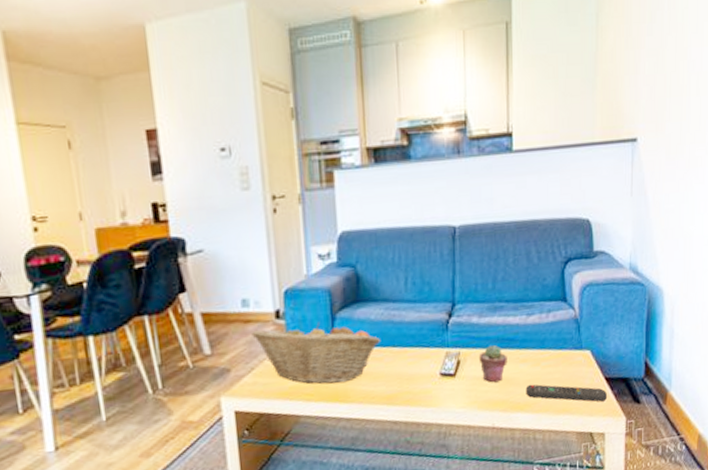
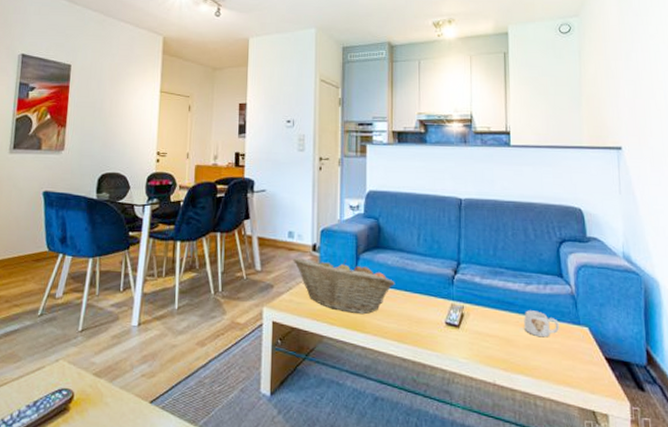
potted succulent: present [478,345,507,383] -> none [481,306,508,341]
mug: none [525,342,562,370] -> present [524,310,560,338]
remote control: present [525,384,607,402] -> none [525,349,608,381]

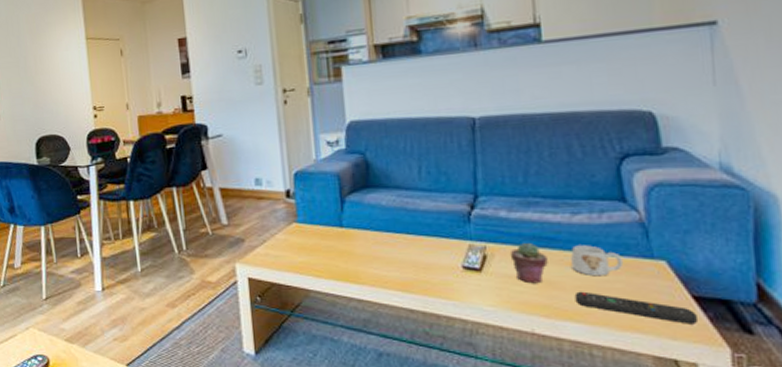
fruit basket: present [293,257,396,315] -> none [264,204,394,264]
potted succulent: none [481,306,508,341] -> present [510,243,548,284]
remote control: none [525,349,608,381] -> present [574,291,697,324]

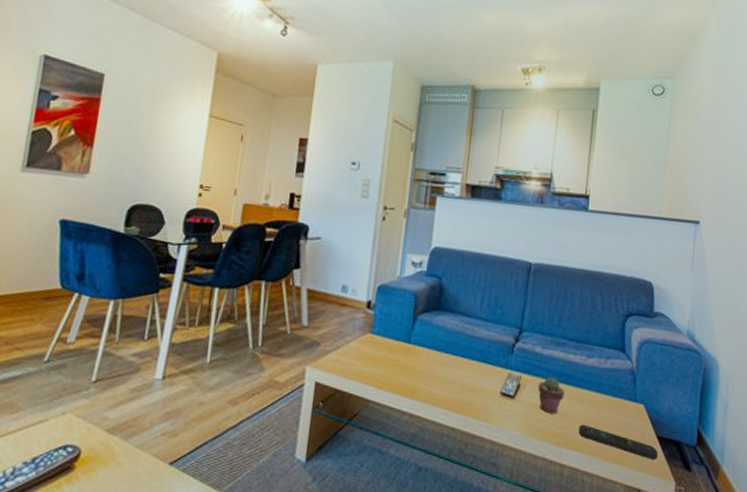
mug: present [571,245,624,277] -> none [580,384,617,413]

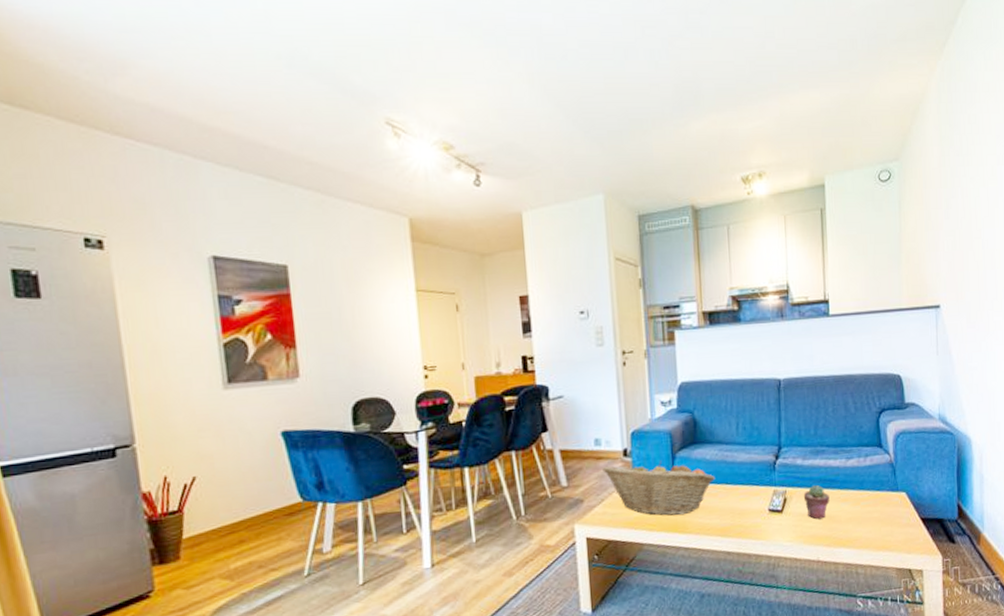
fruit basket: none [344,314,453,380] -> present [602,460,716,516]
remote control: present [578,424,658,460] -> none [847,522,923,541]

